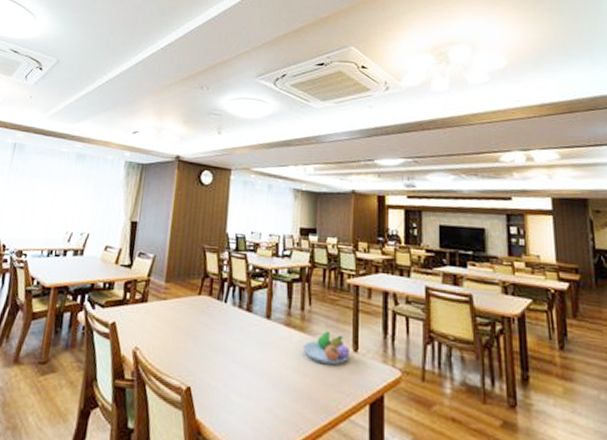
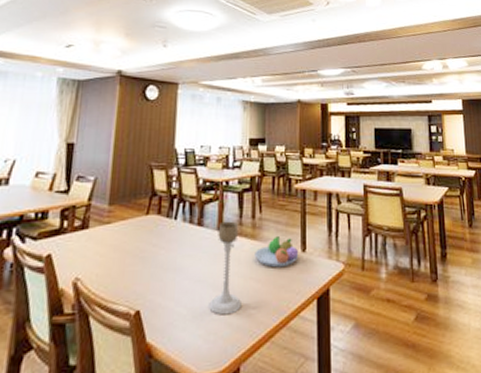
candle holder: none [256,310,288,406] -> present [209,221,241,315]

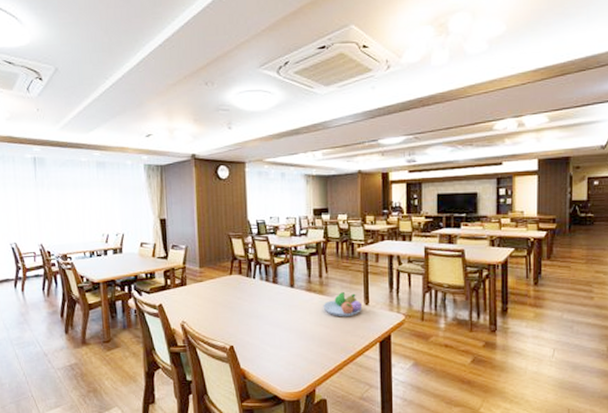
candle holder: present [209,221,241,315] -> none [287,279,314,352]

